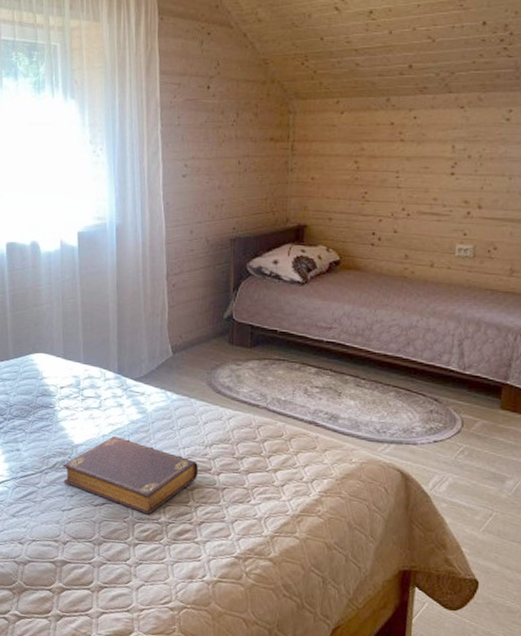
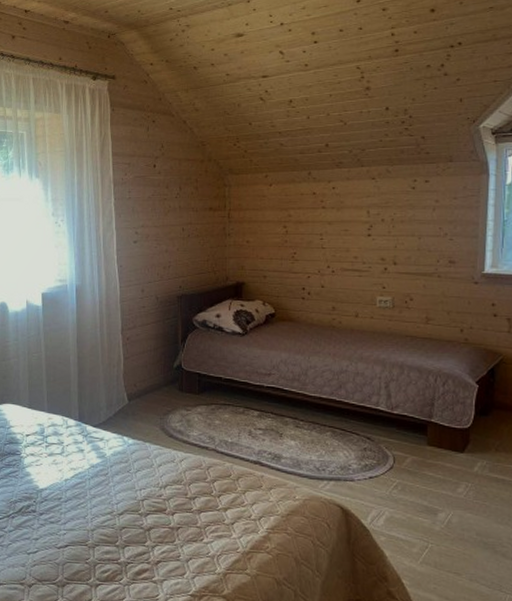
book: present [63,436,198,515] -> none [28,480,154,556]

